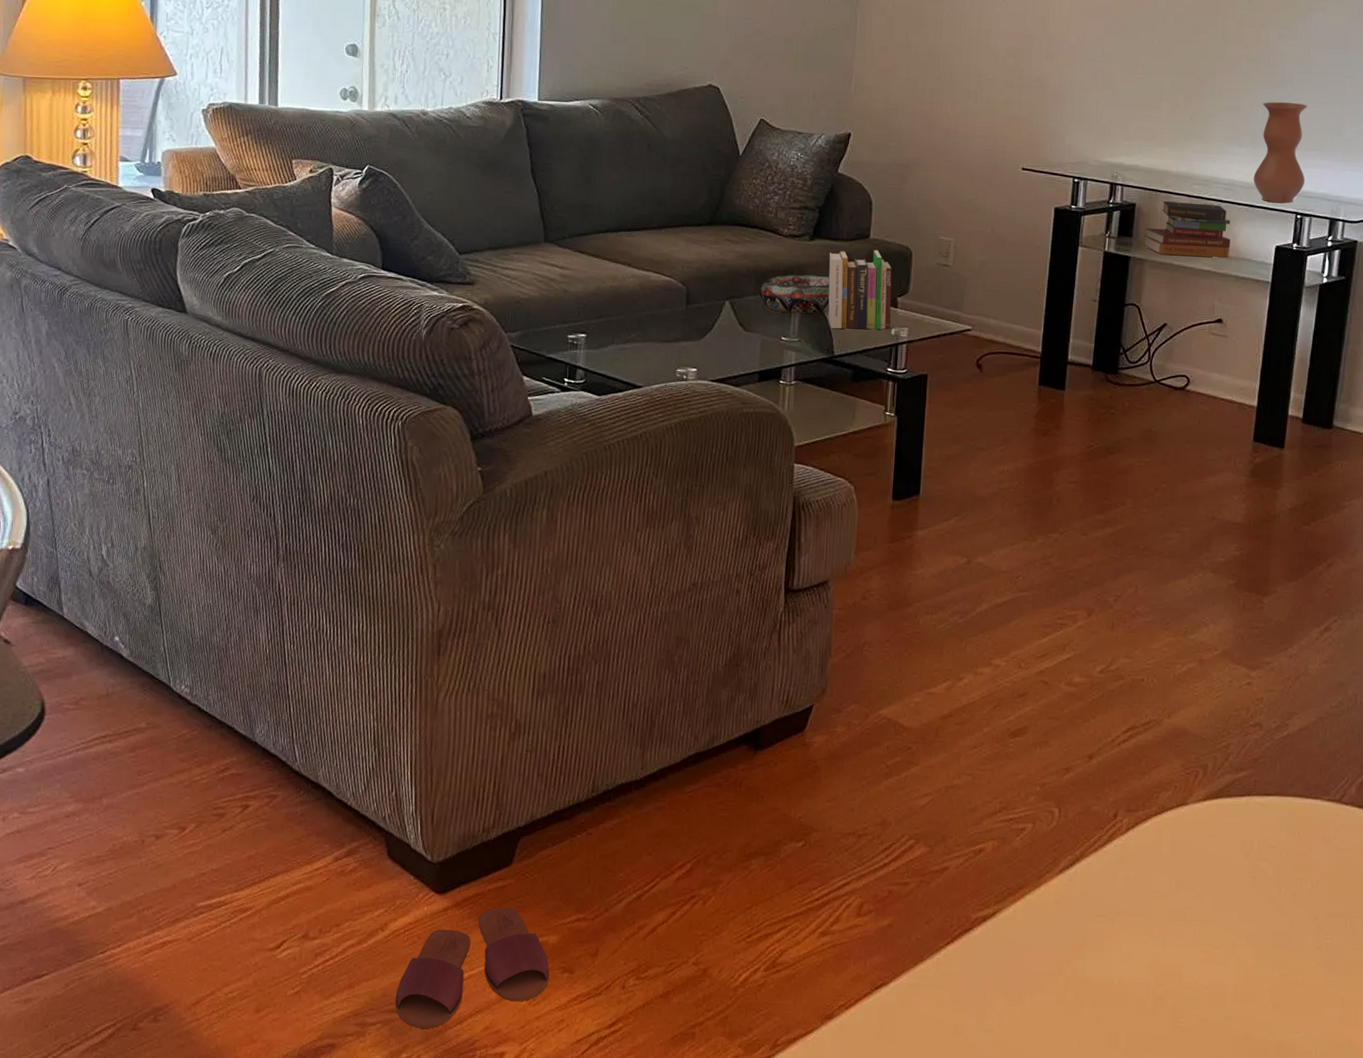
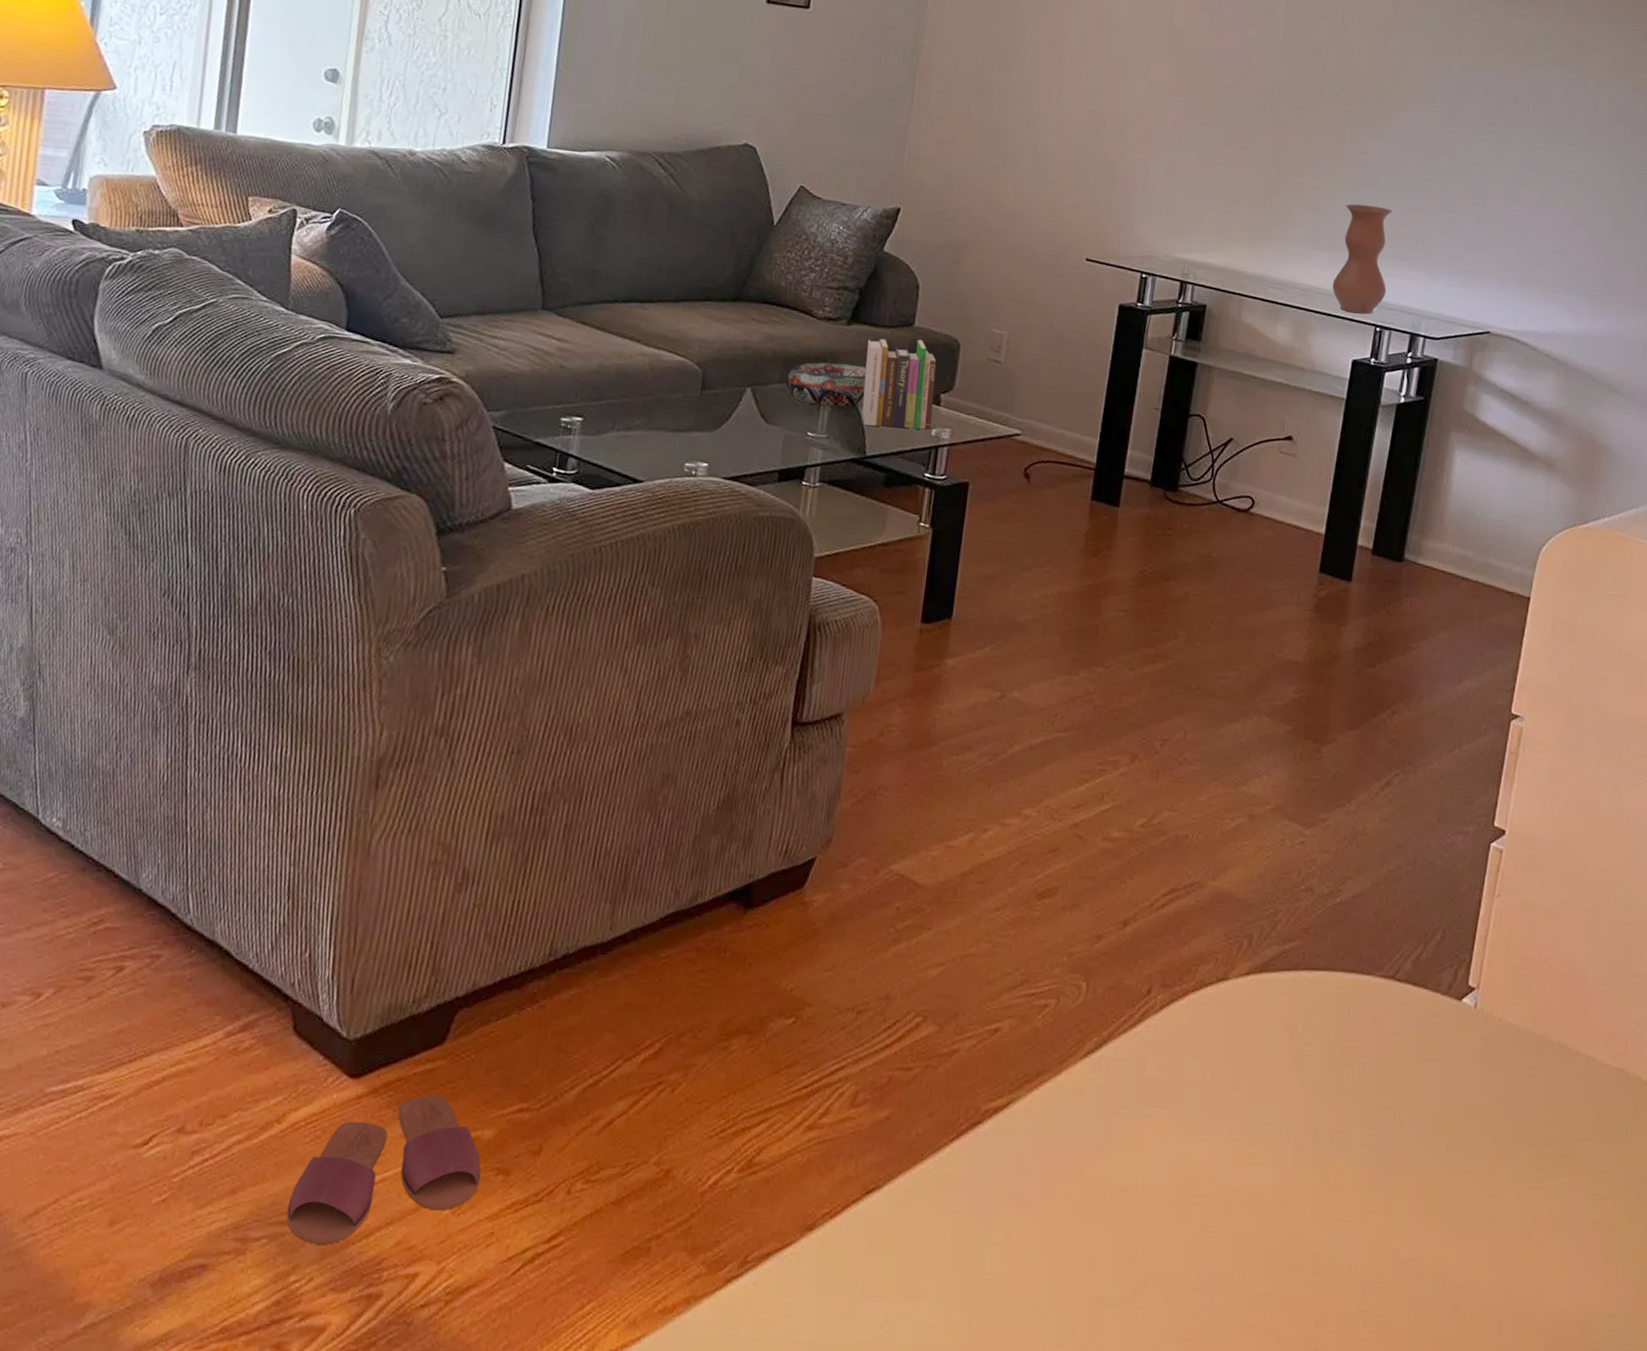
books: present [1144,201,1231,259] -> none [1213,304,1306,371]

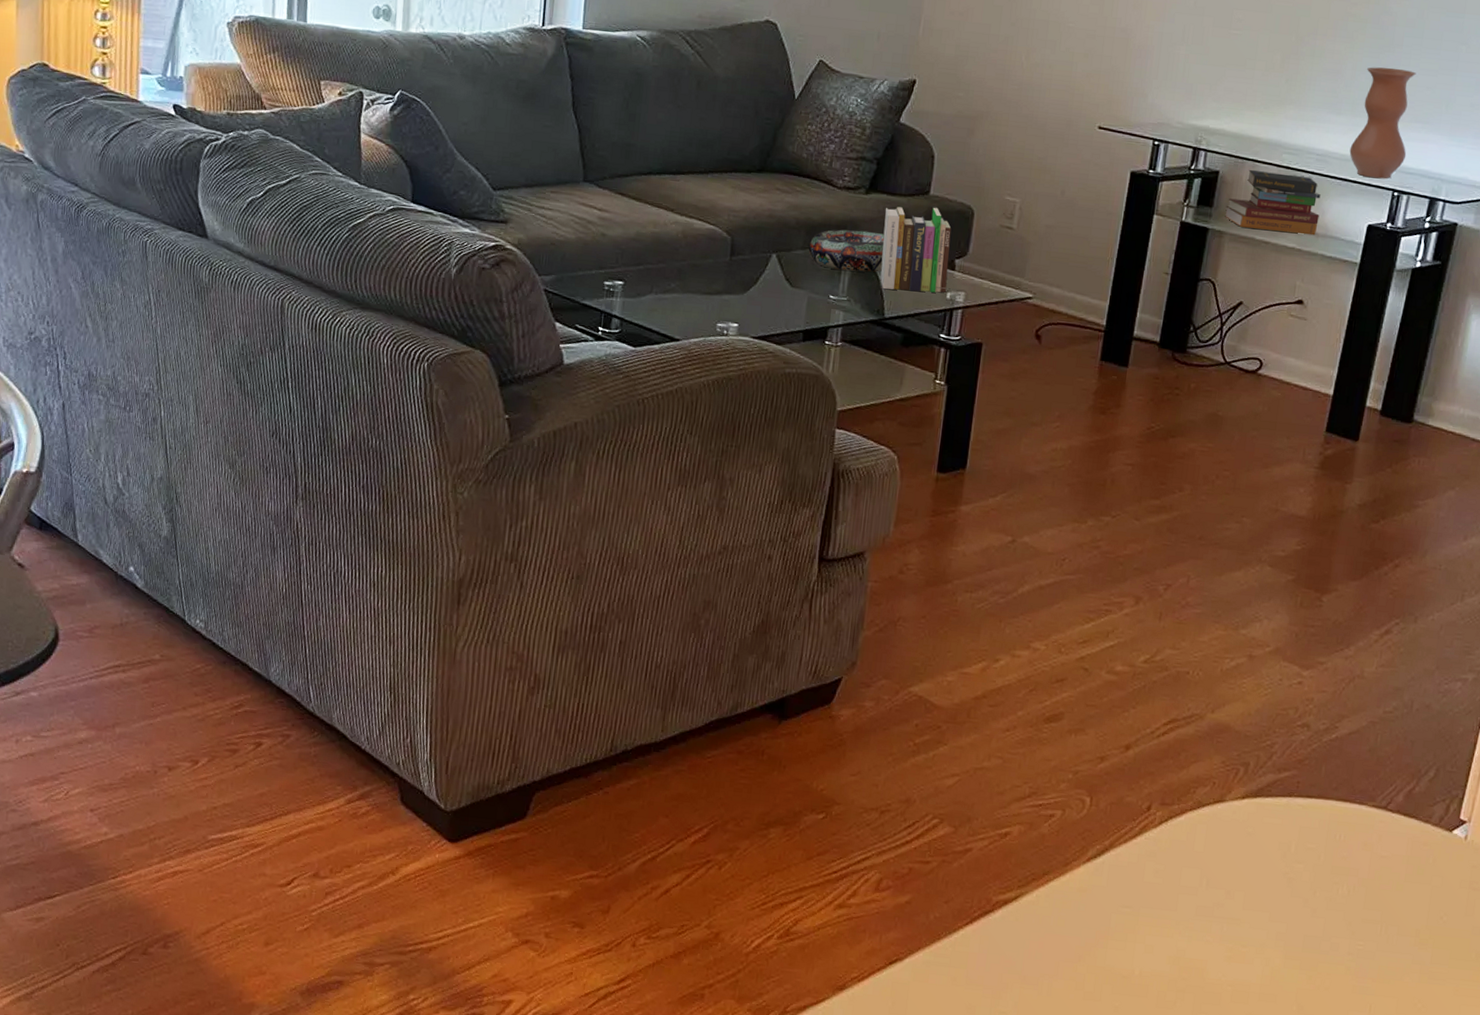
slippers: present [286,1095,481,1245] -> none [403,859,560,973]
books: none [1213,304,1306,371] -> present [1224,170,1321,236]

